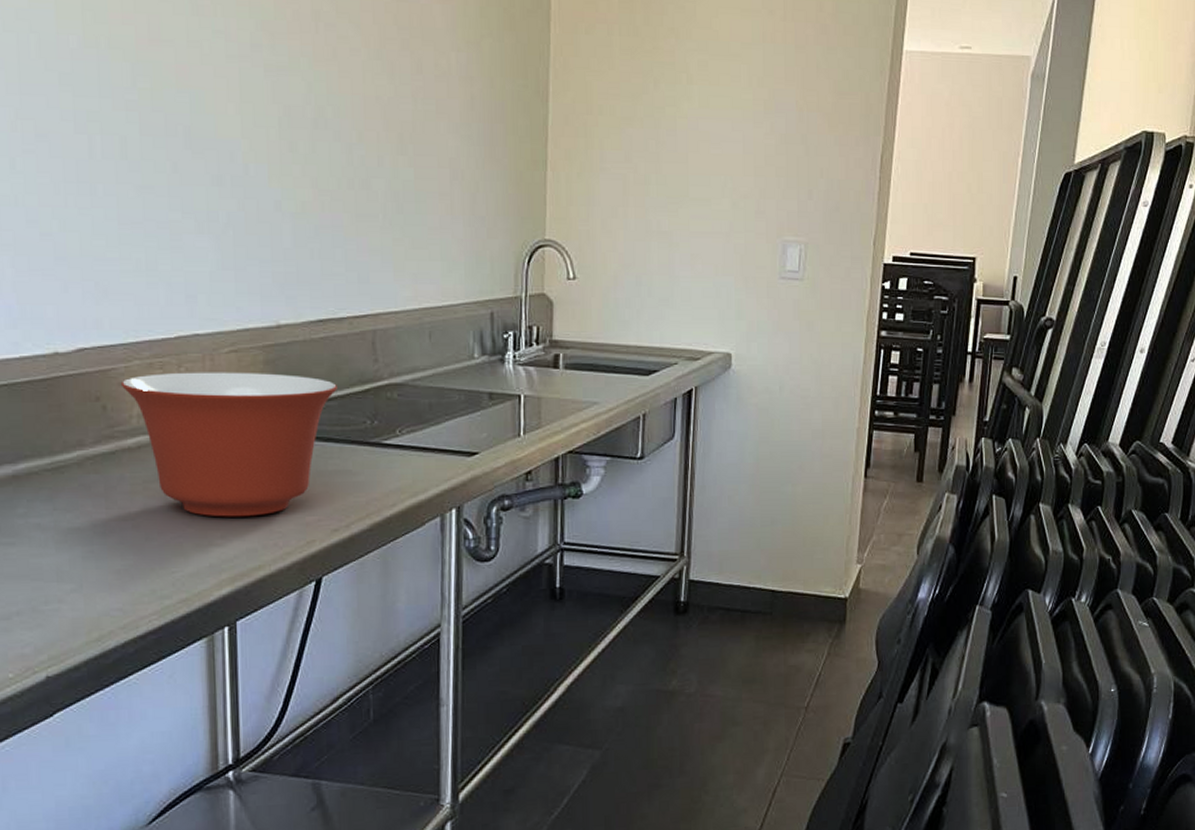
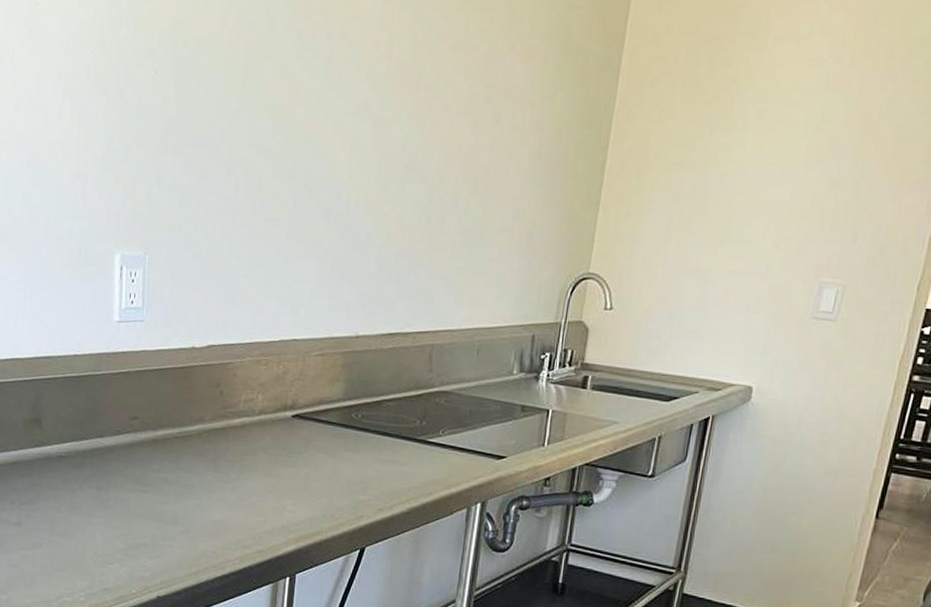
mixing bowl: present [120,372,337,517] -> none [235,369,397,491]

